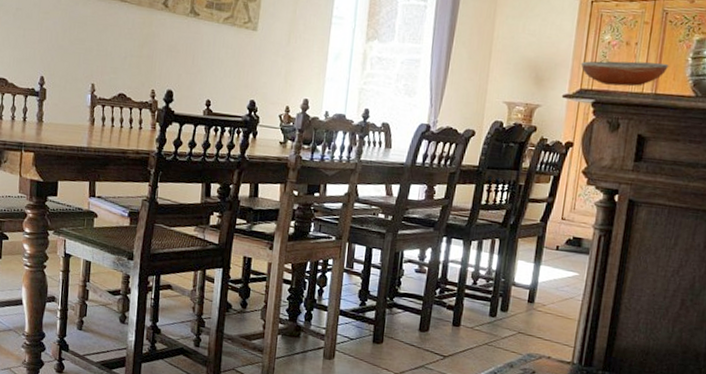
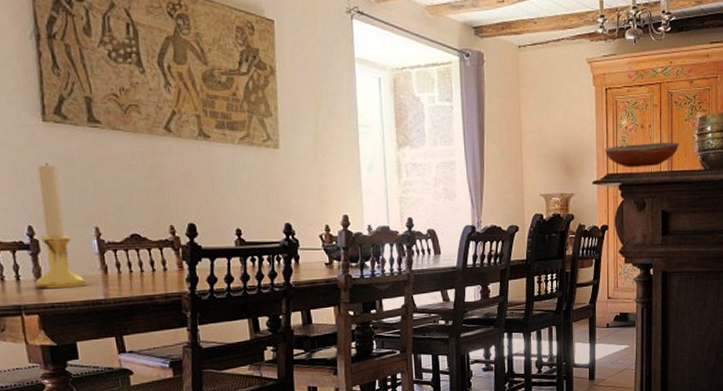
candle holder: none [37,25,76,134] -> present [35,163,87,289]

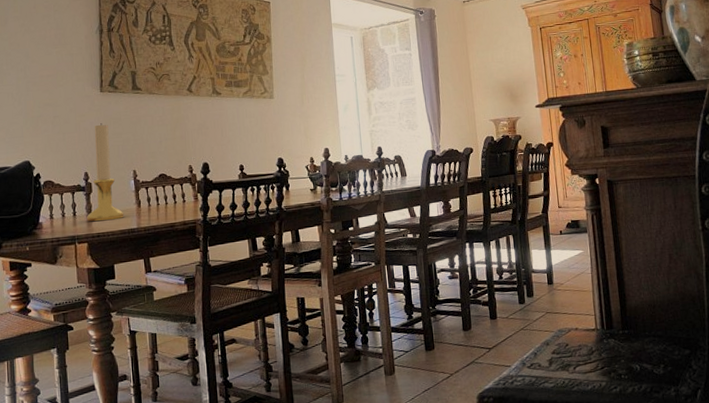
decorative bowl: present [604,143,680,167] -> none [543,67,611,91]

